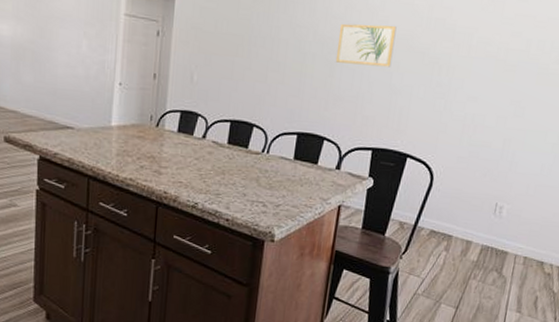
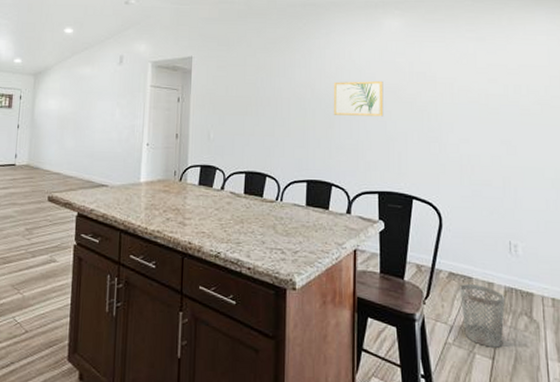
wastebasket: none [434,241,480,299] -> present [460,284,505,348]

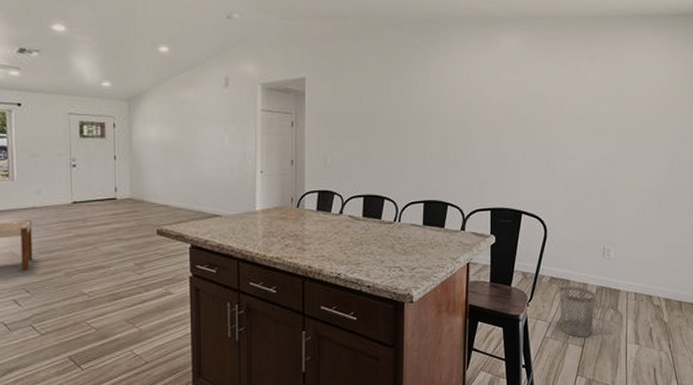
wall art: present [333,80,384,117] -> none [450,100,499,136]

